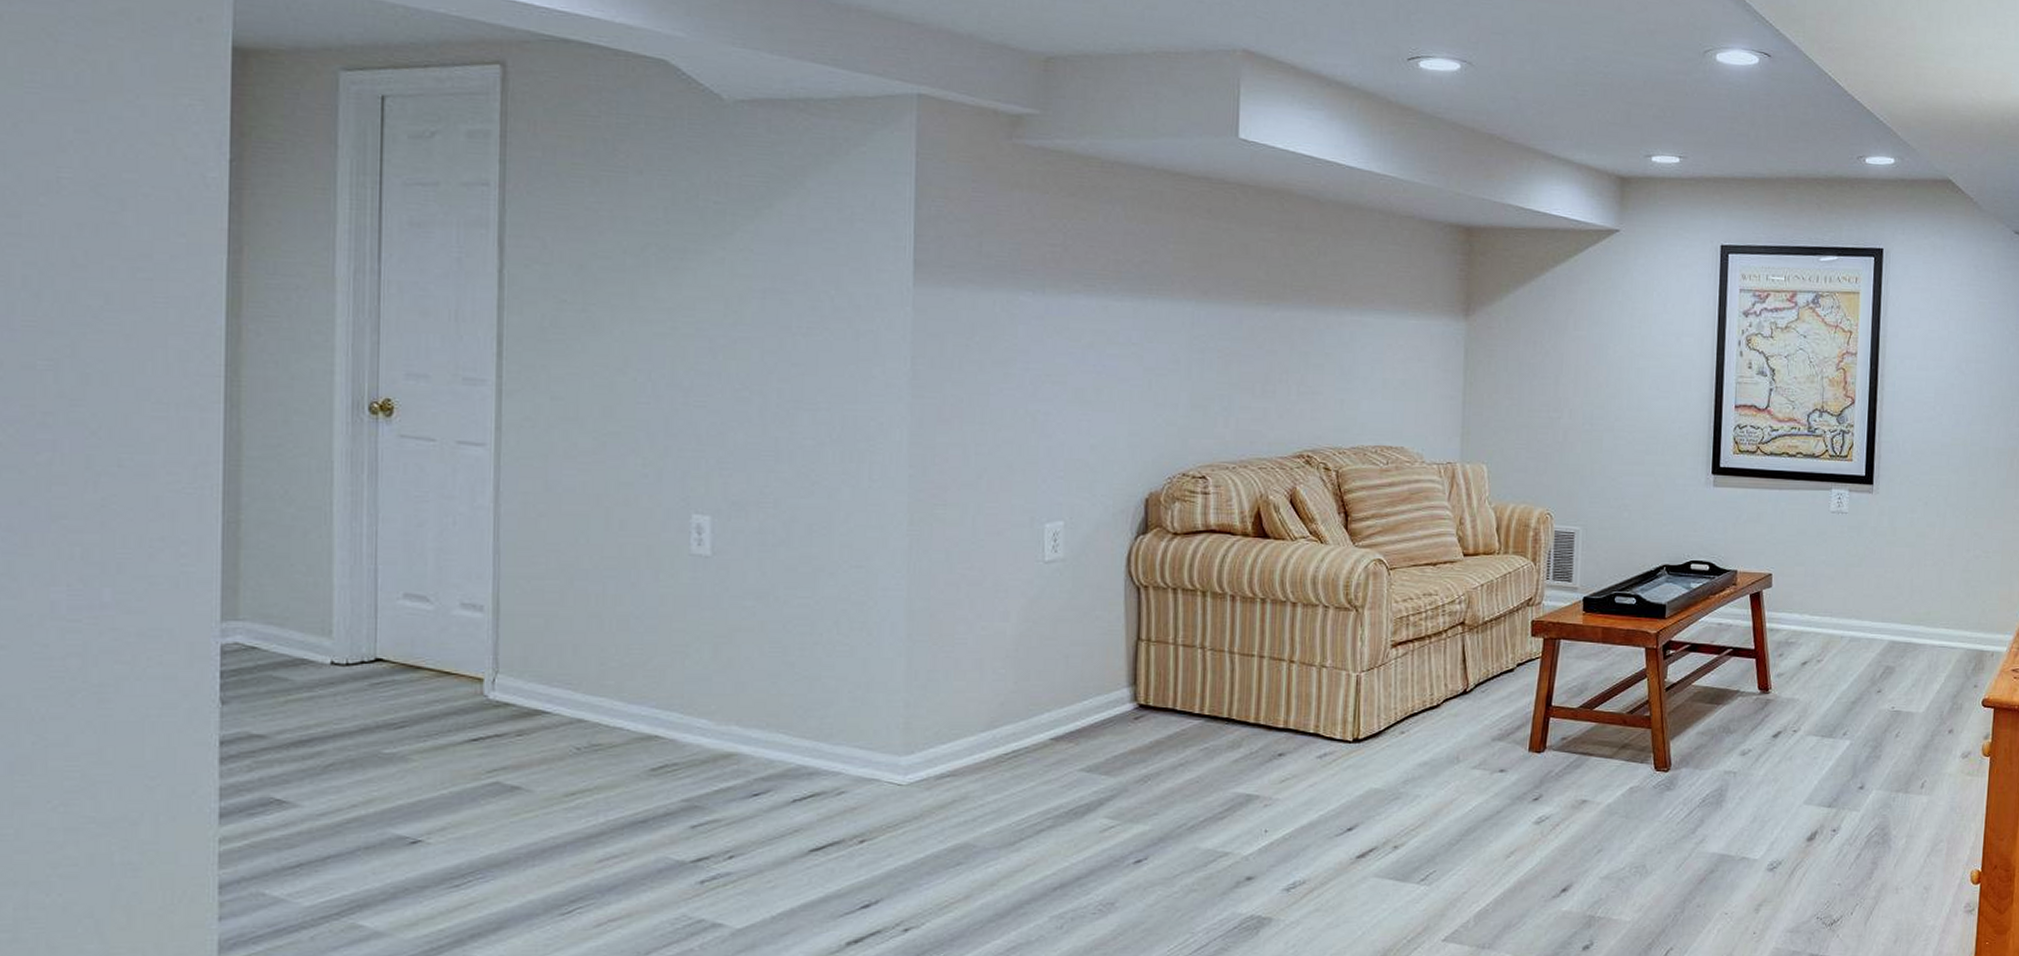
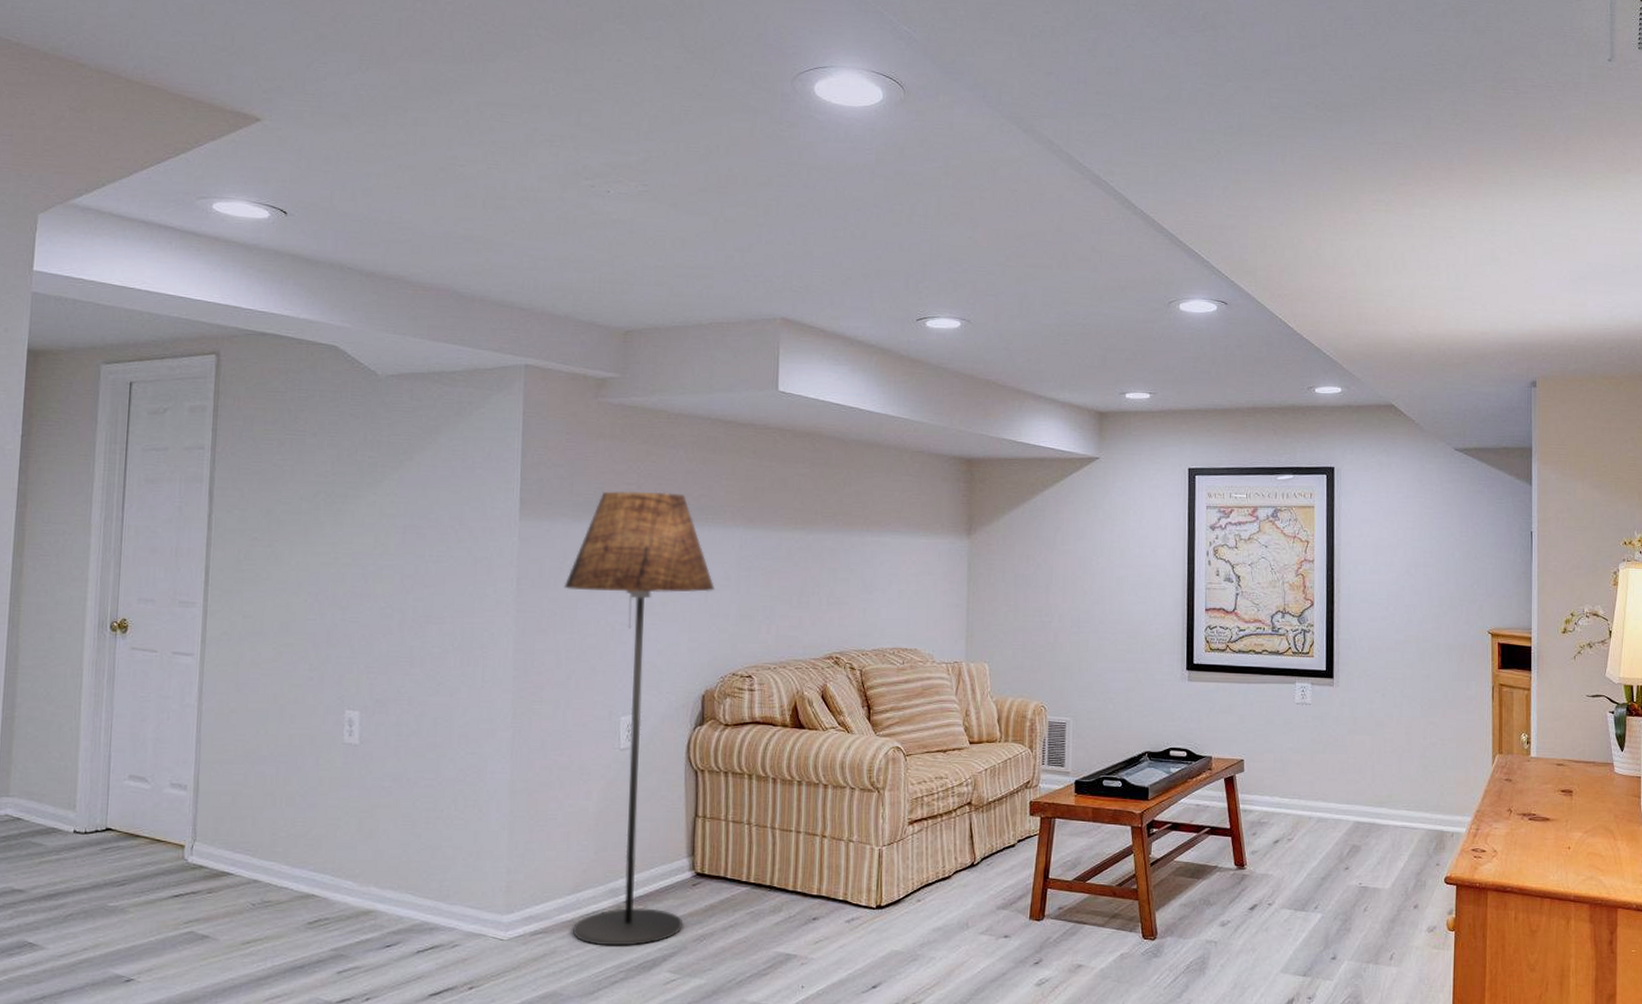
floor lamp: none [971,253,1161,790] -> present [564,491,715,946]

